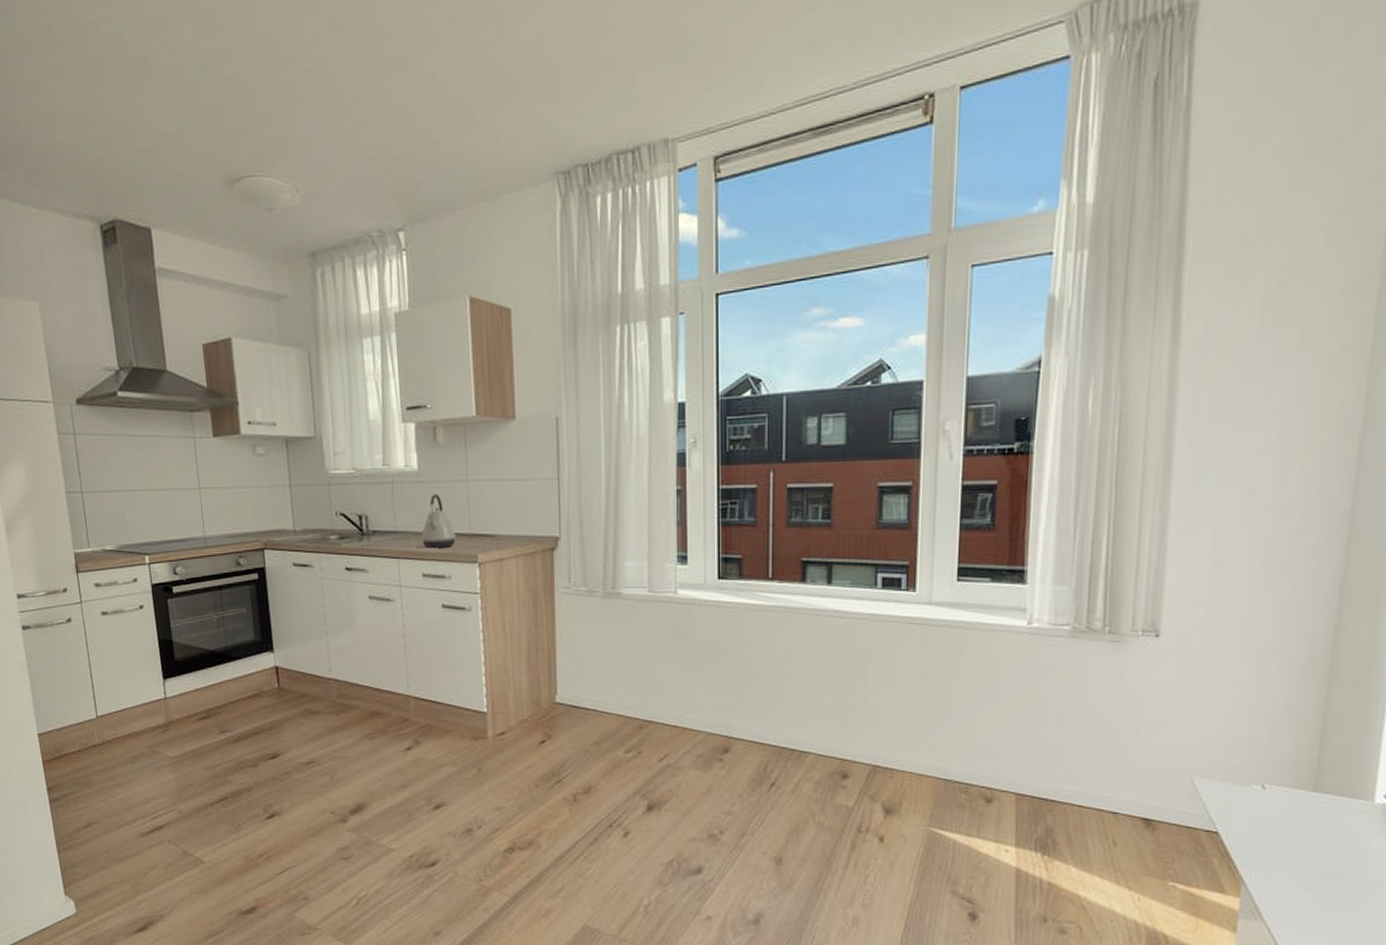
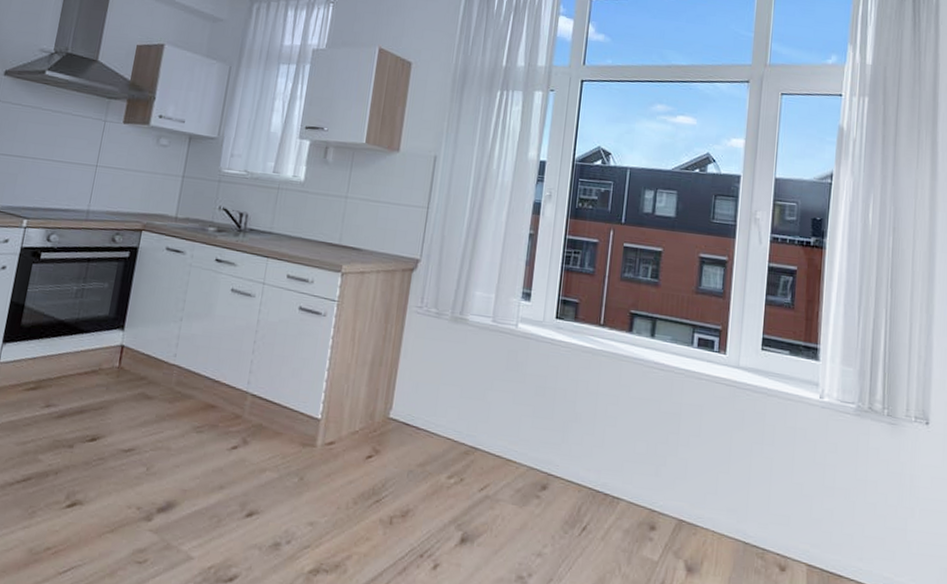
kettle: present [421,493,456,549] -> none [293,204,326,255]

